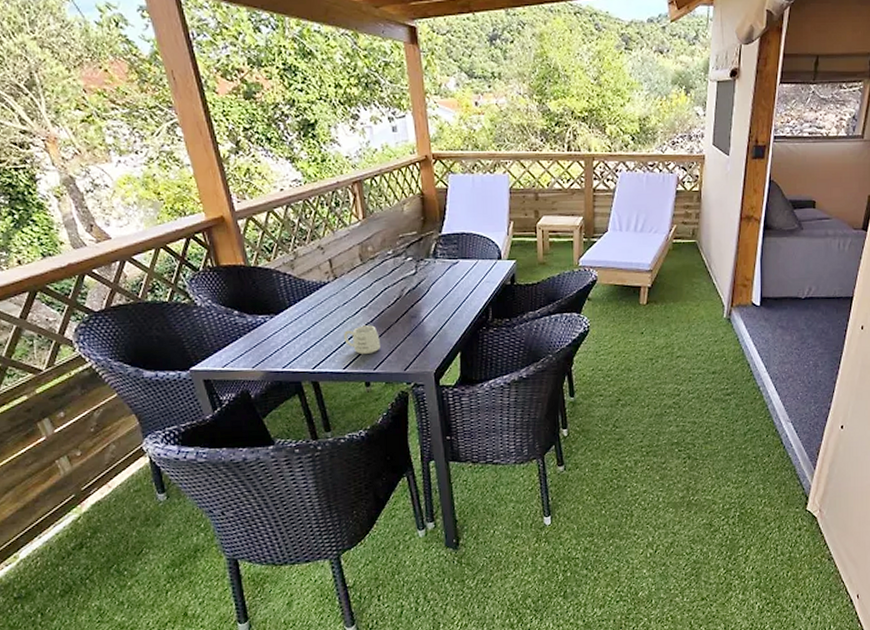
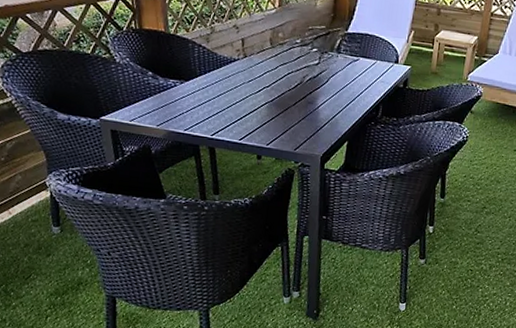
mug: present [344,325,380,354] -> none [244,103,277,130]

